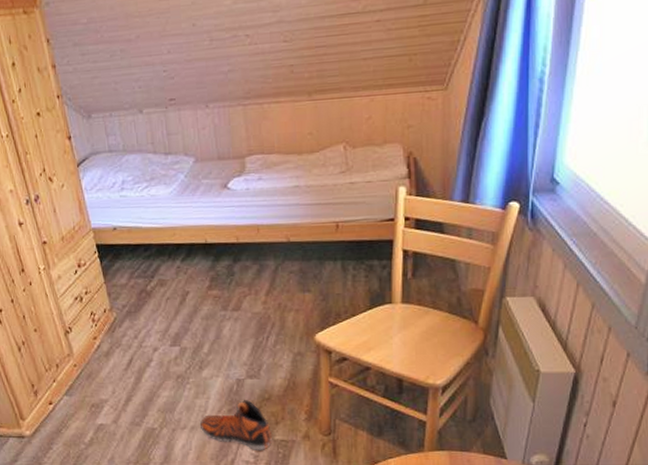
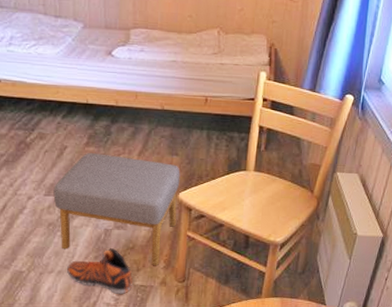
footstool: none [179,296,316,418] -> present [53,153,180,266]

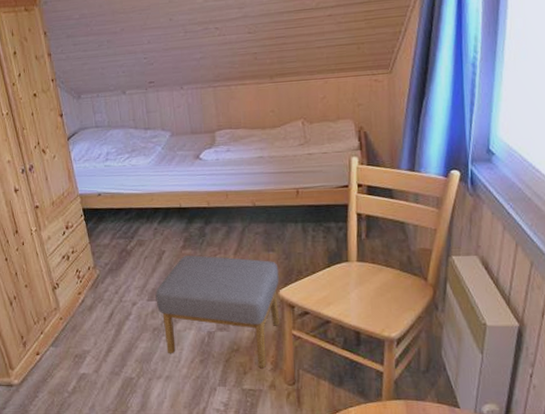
sneaker: present [67,248,134,294] -> none [175,351,241,399]

